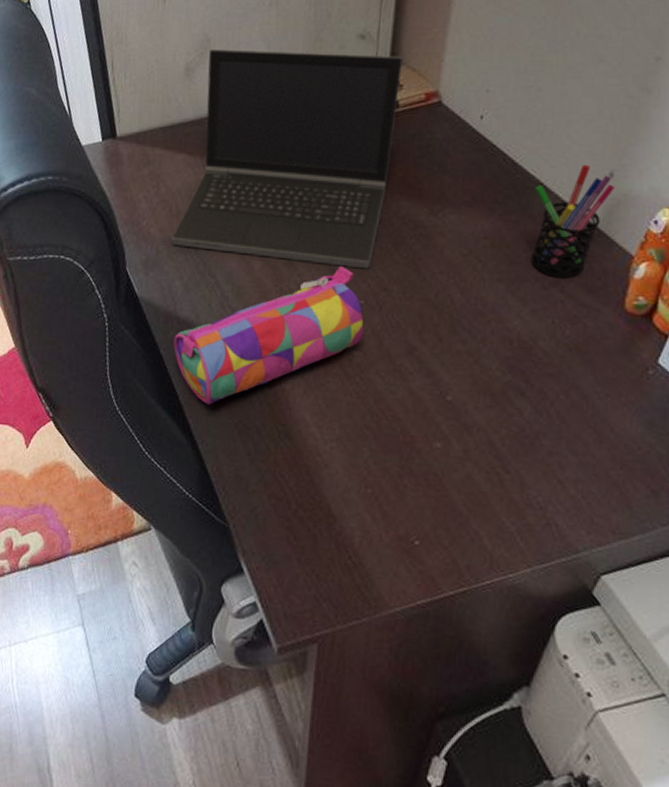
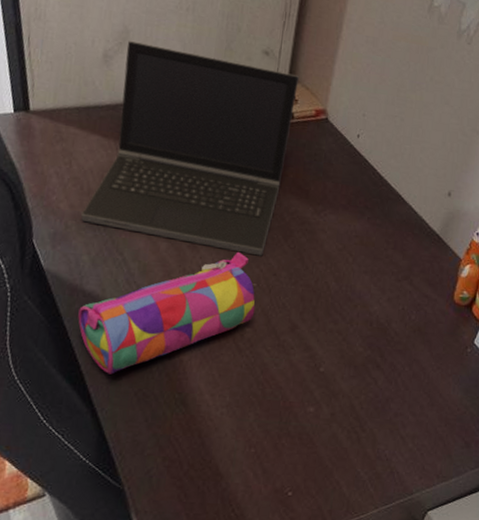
pen holder: present [531,164,614,278] -> none [389,183,451,273]

